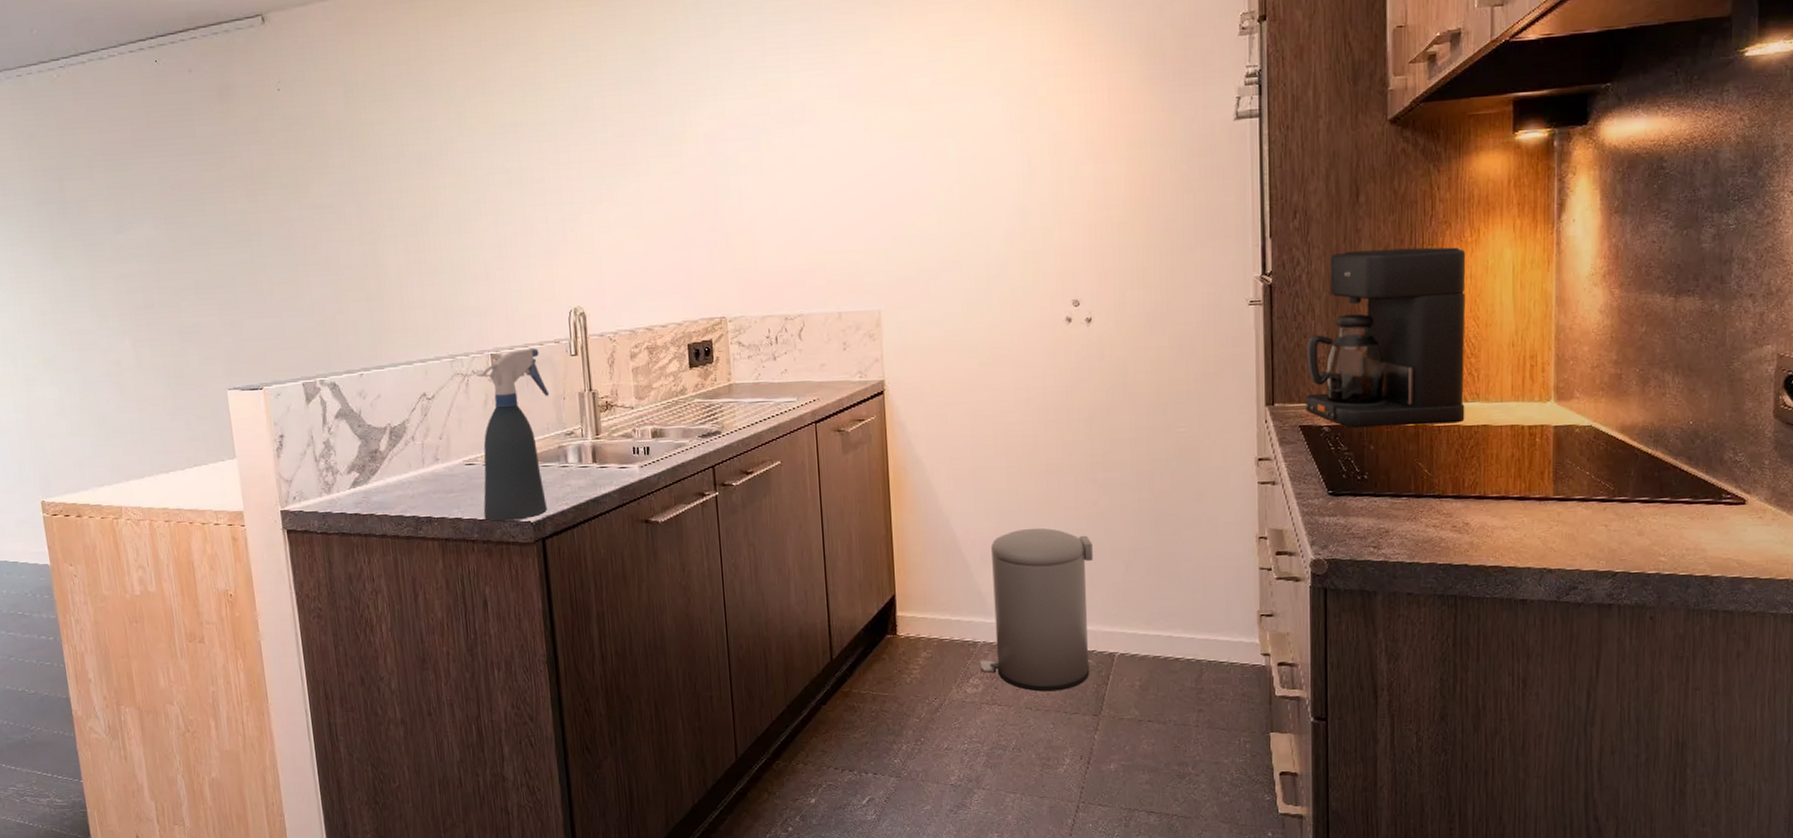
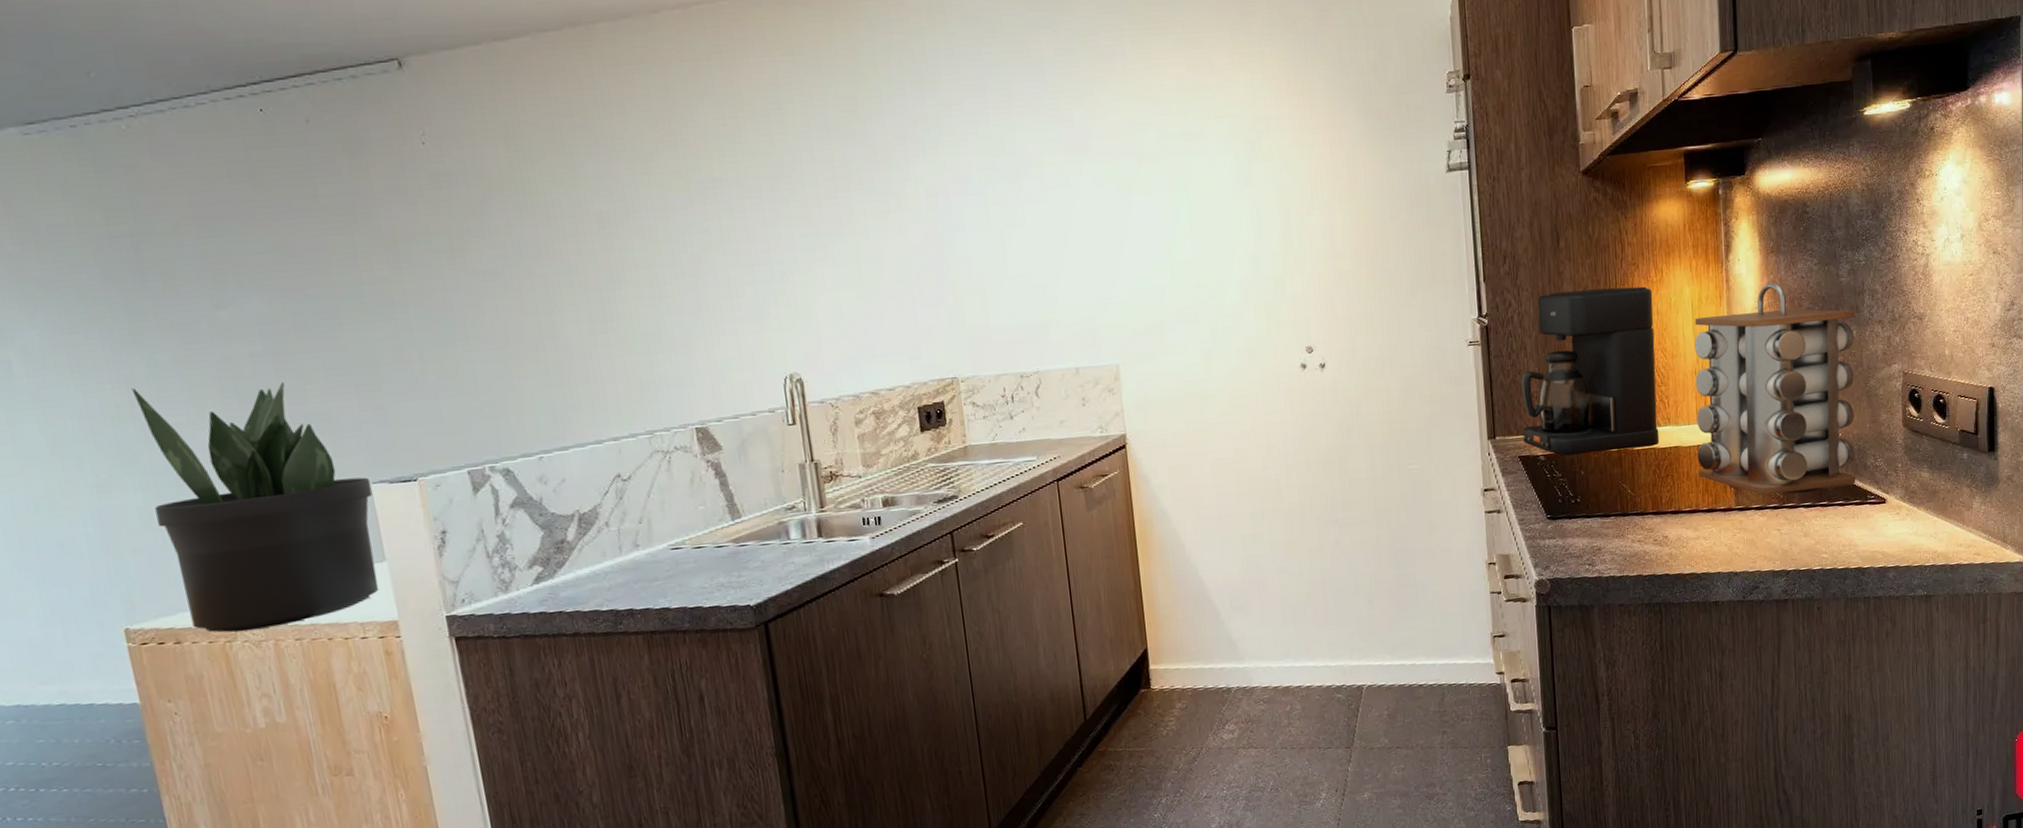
planter: none [53,297,230,510] -> present [131,381,379,633]
spray bottle: present [476,348,550,521] -> none [679,419,769,608]
pedal bin: present [979,528,1093,692] -> none [1234,570,1341,731]
spice rack: none [1511,247,1719,486] -> present [1694,283,1856,495]

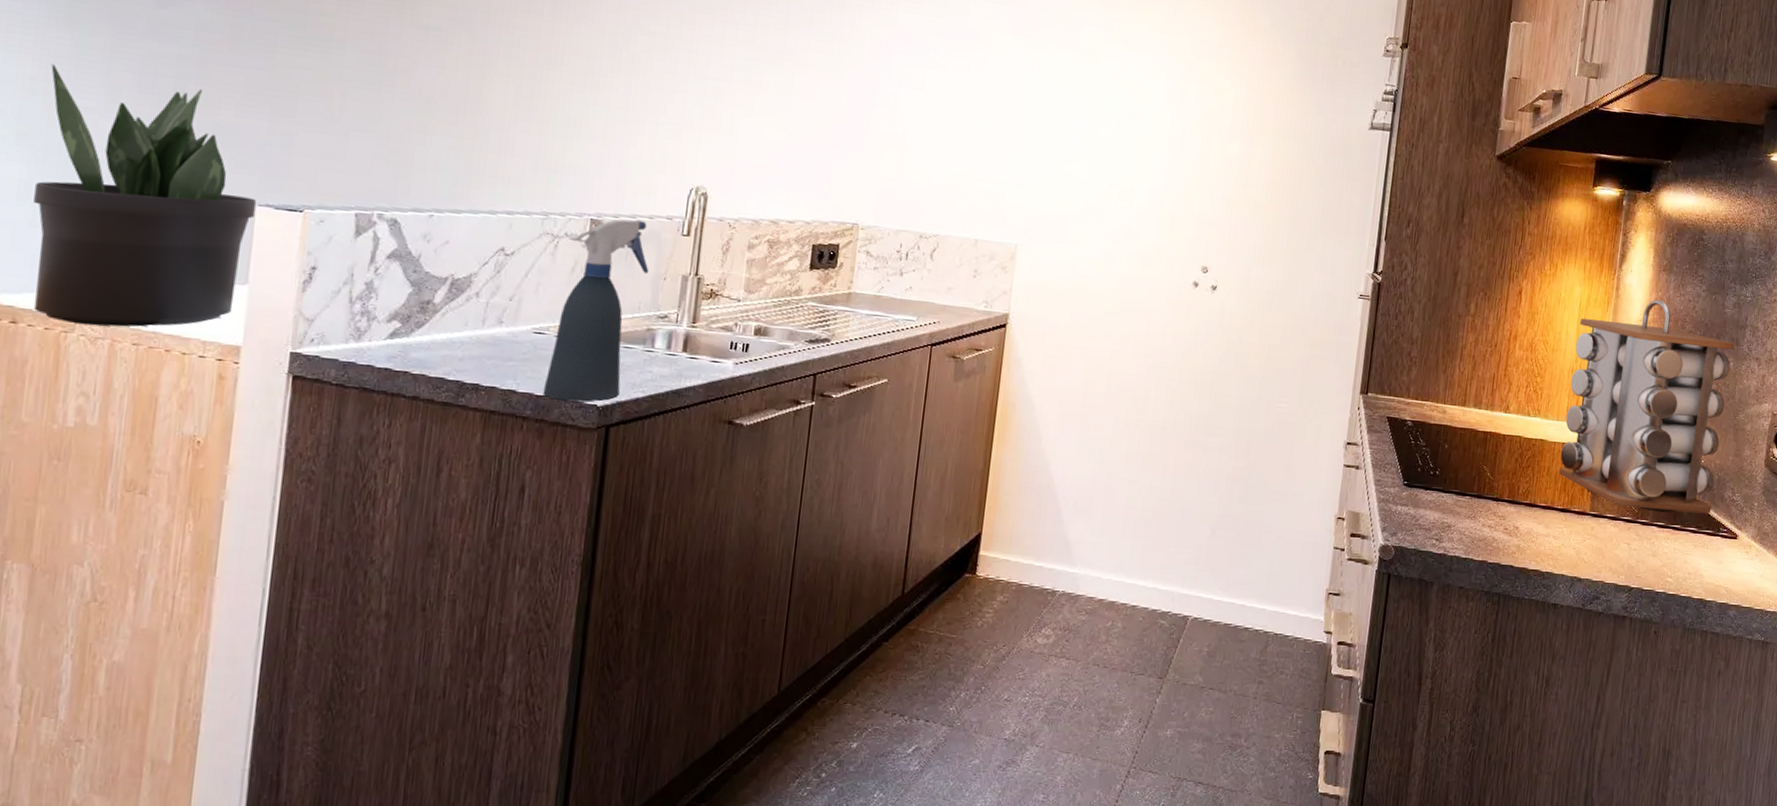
spray bottle: none [679,419,769,608] -> present [543,219,649,402]
coffee maker: present [1521,286,1660,456] -> none [1393,265,1544,435]

